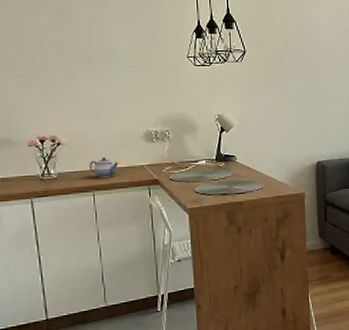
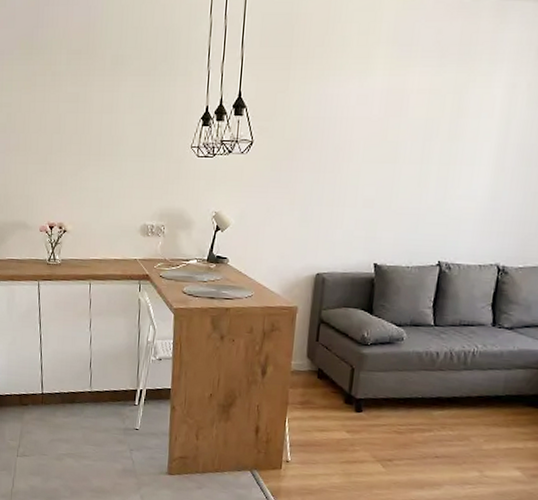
teapot: present [89,157,120,178] -> none [89,248,116,268]

